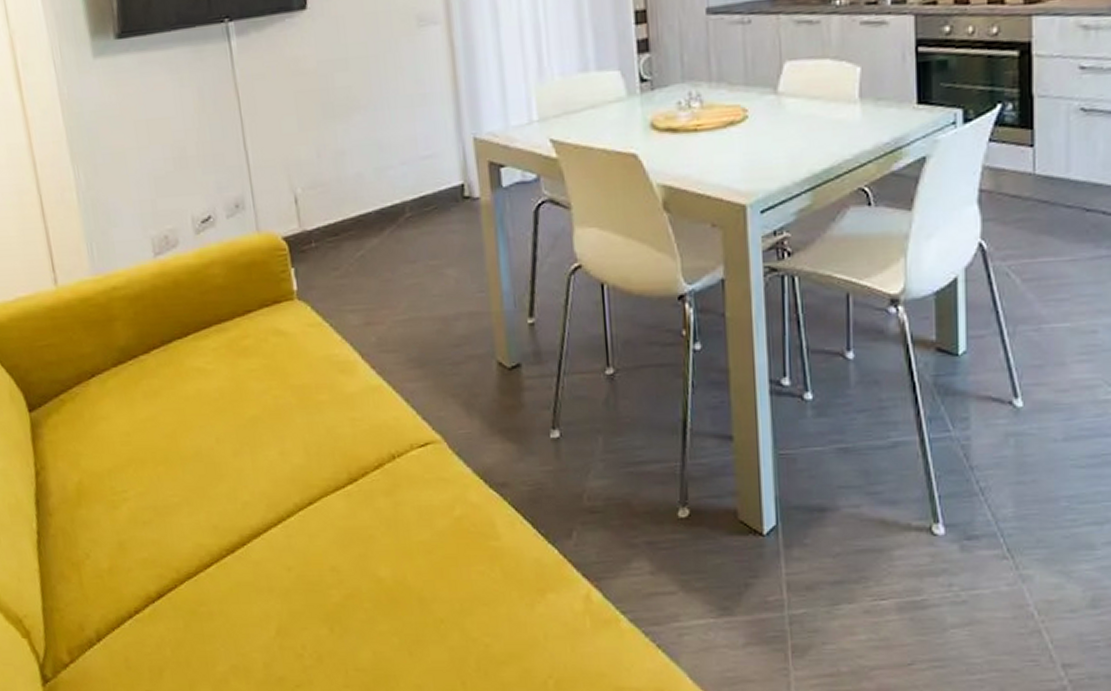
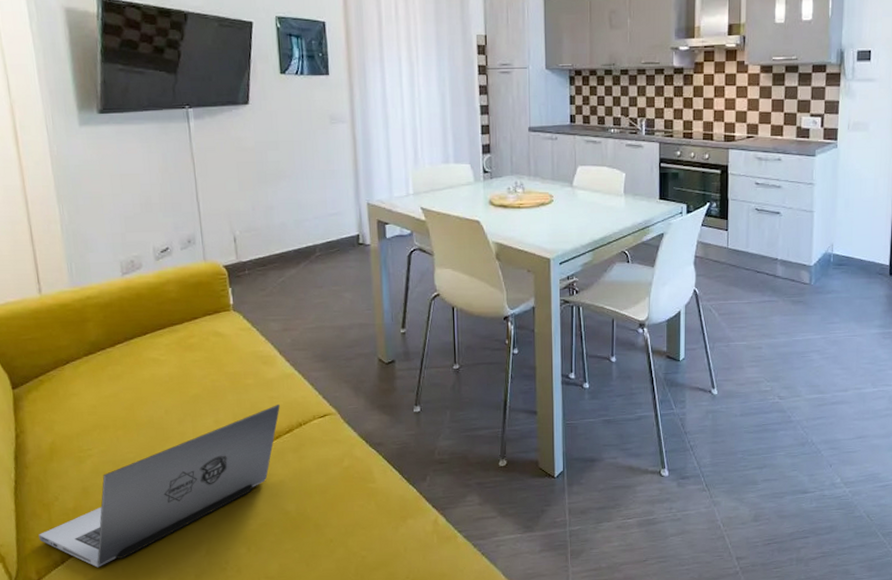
laptop: none [68,429,365,649] -> present [38,405,280,568]

